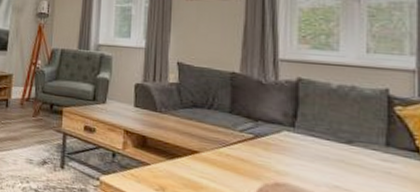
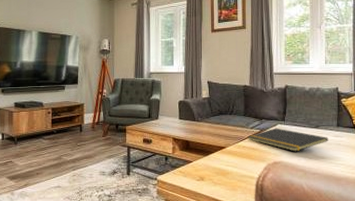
notepad: none [234,135,370,174] -> present [248,127,329,152]

